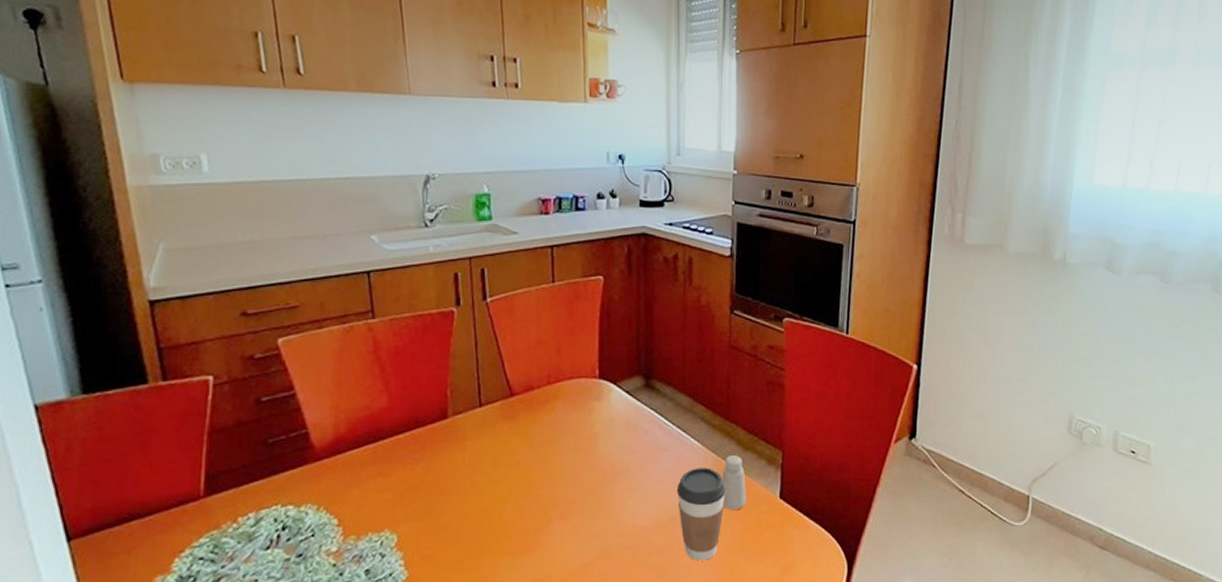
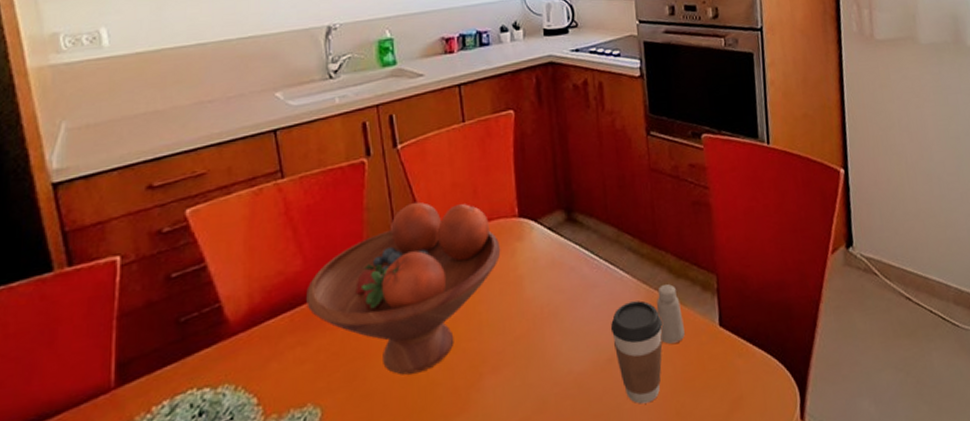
fruit bowl: none [389,354,579,513] -> present [306,201,501,375]

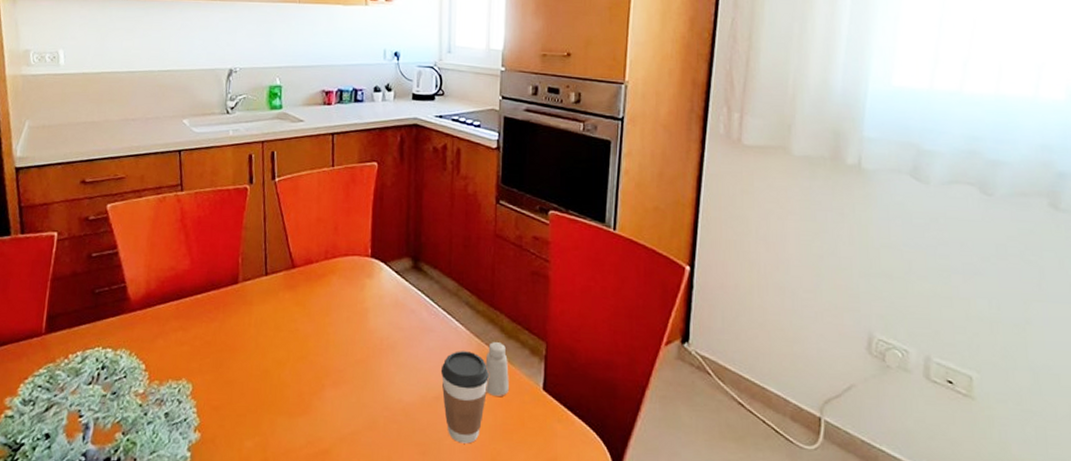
fruit bowl: present [306,201,501,375] -> none [190,229,353,373]

